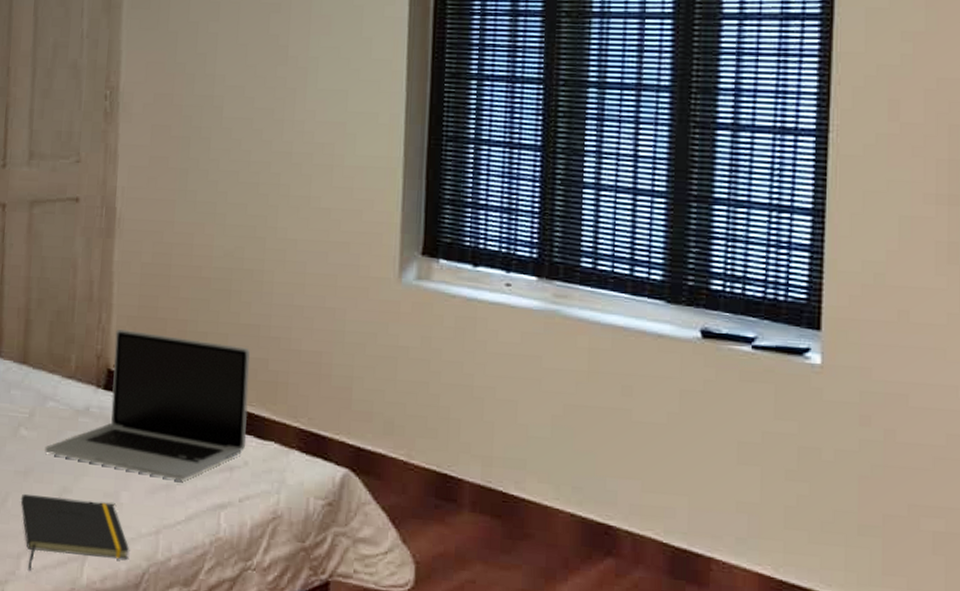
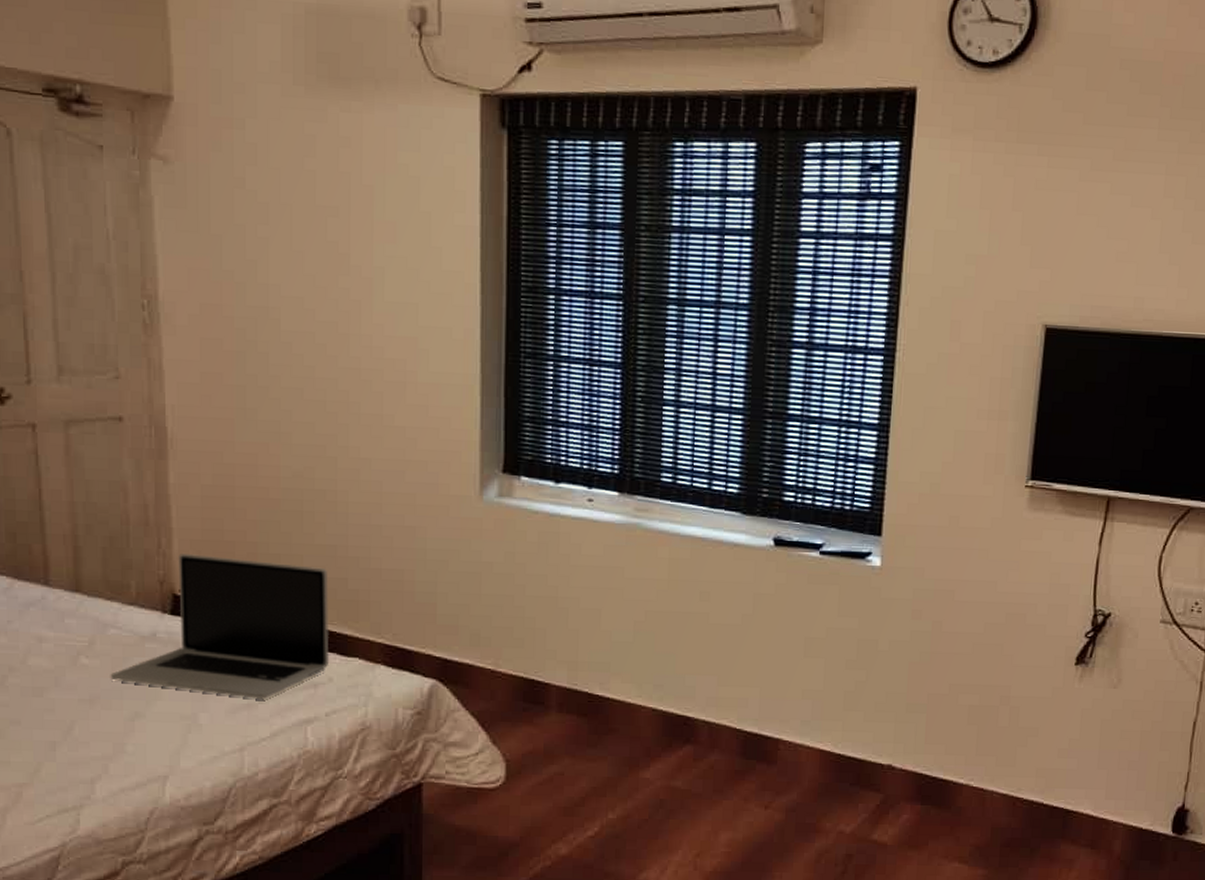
notepad: present [20,493,130,571] -> none [88,720,214,794]

